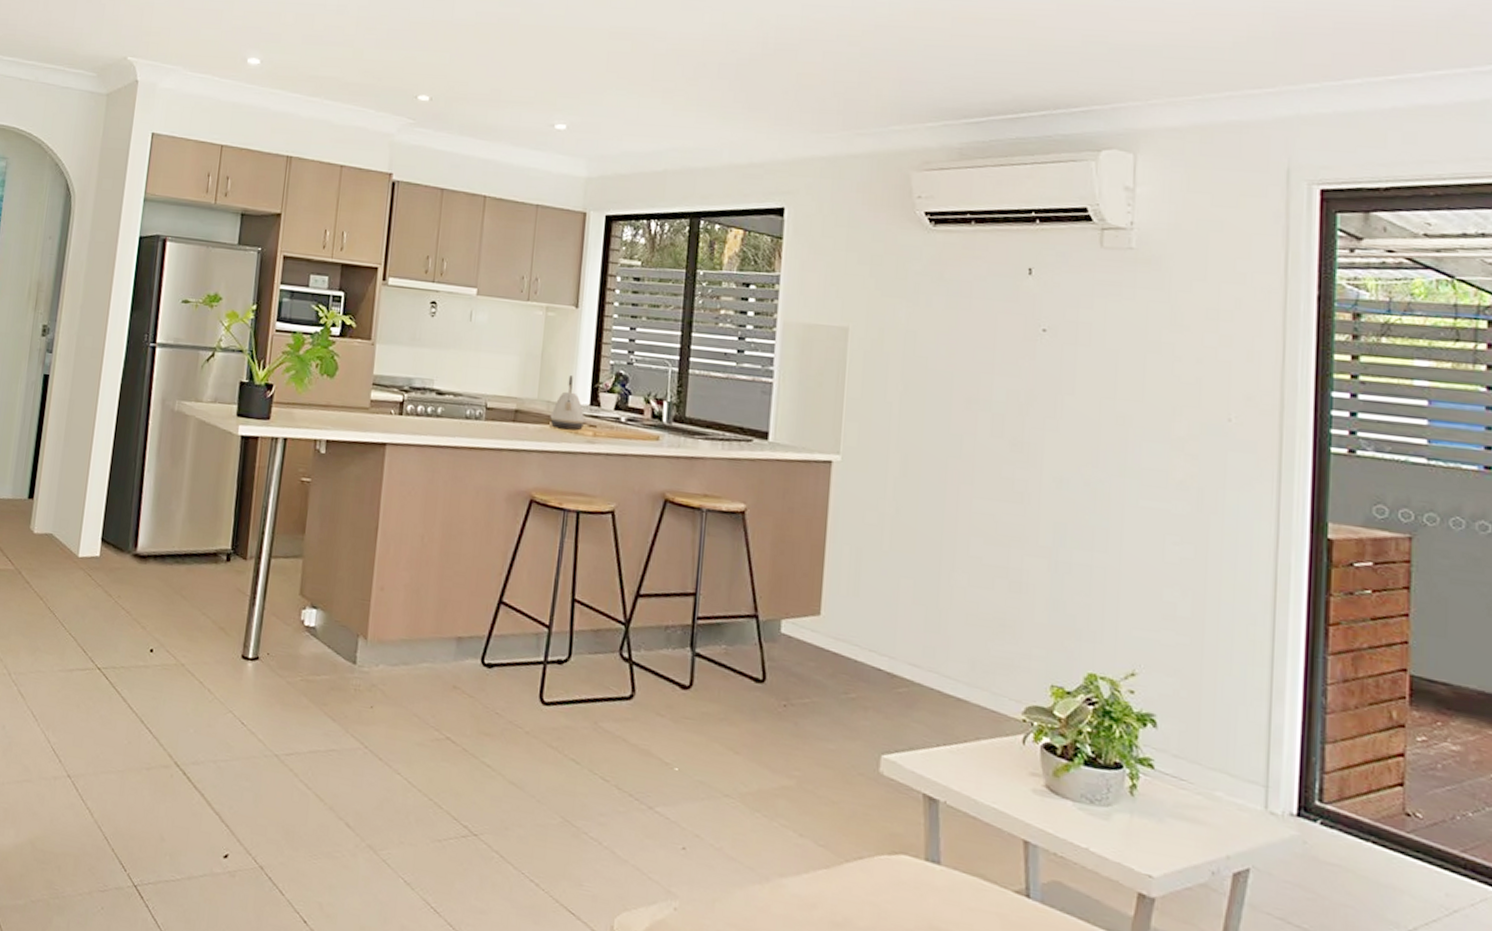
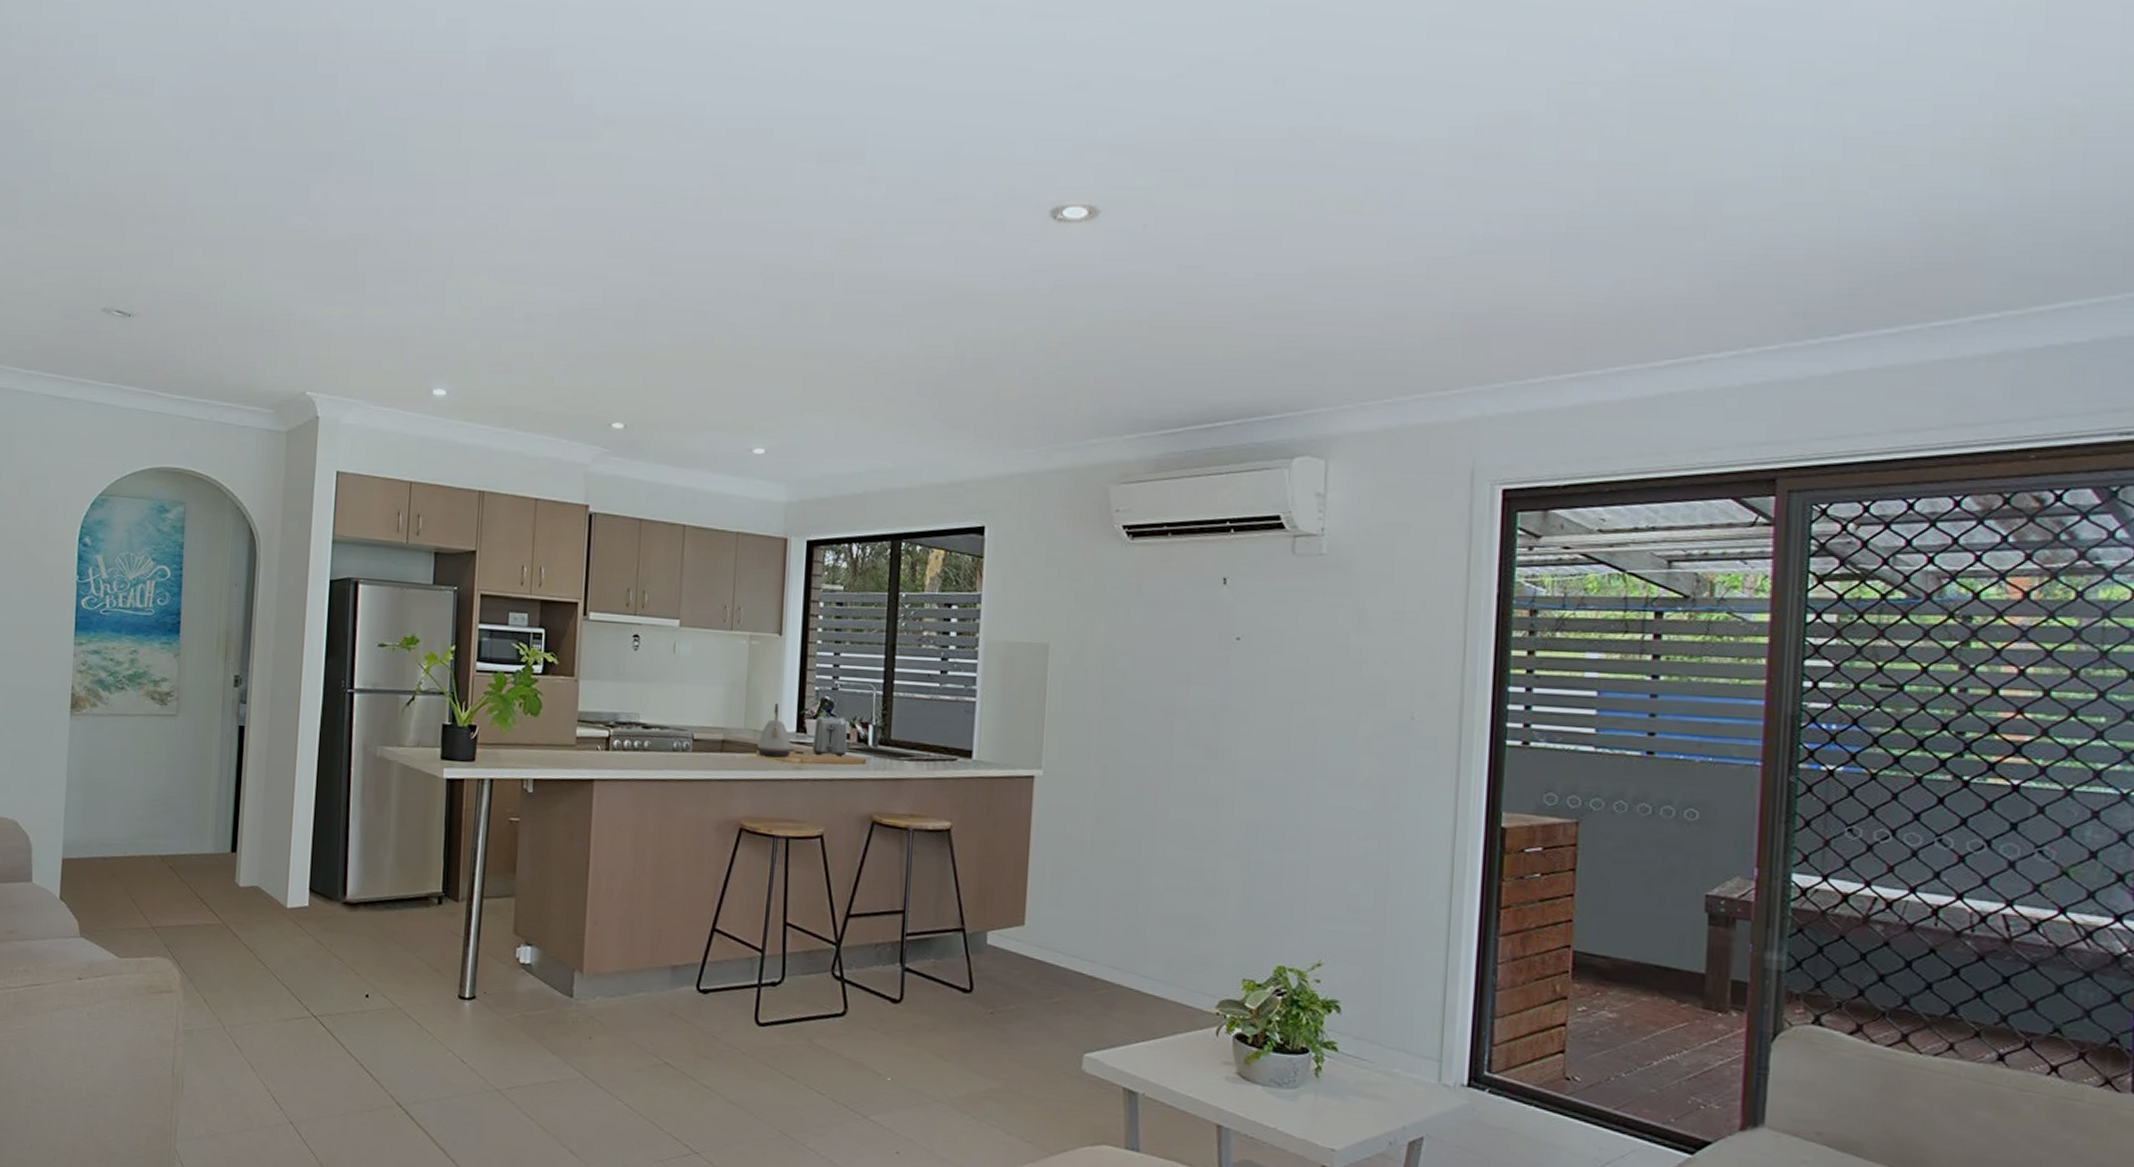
toaster: none [606,389,642,433] -> present [812,715,848,758]

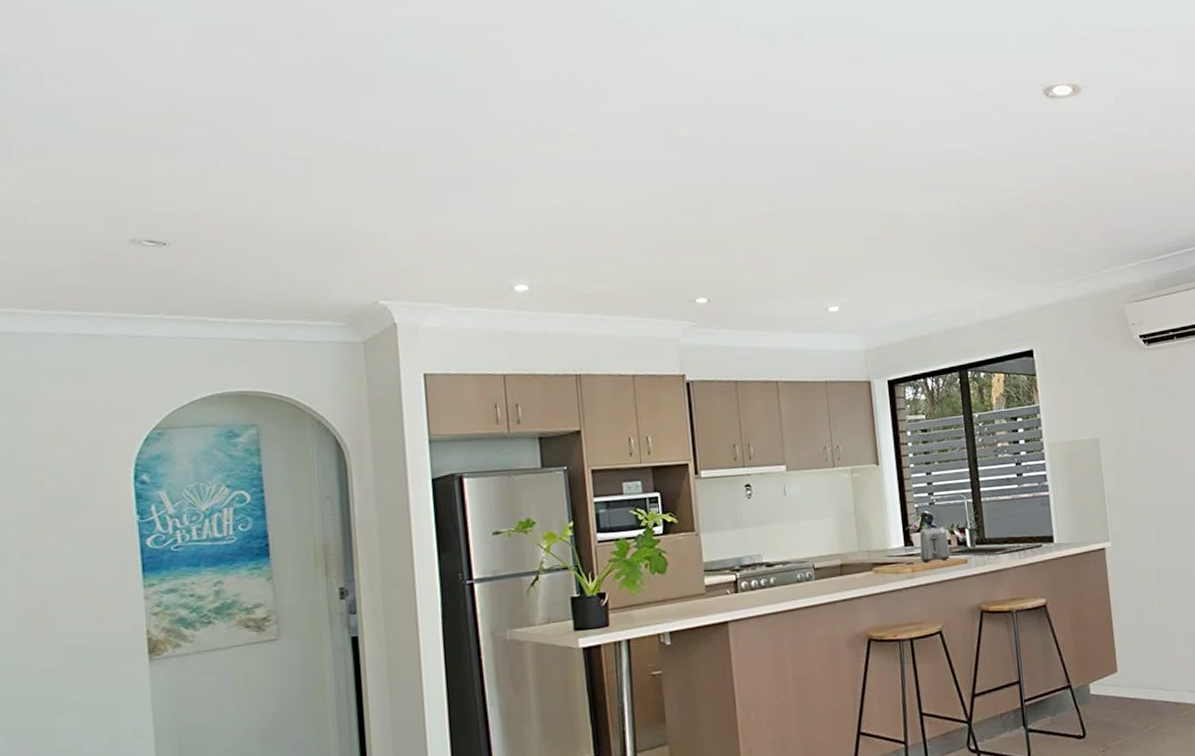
kettle: present [757,702,792,758] -> none [872,523,903,573]

